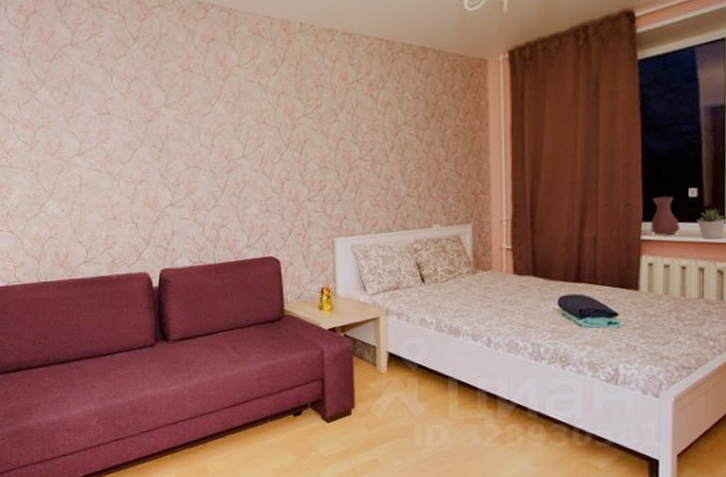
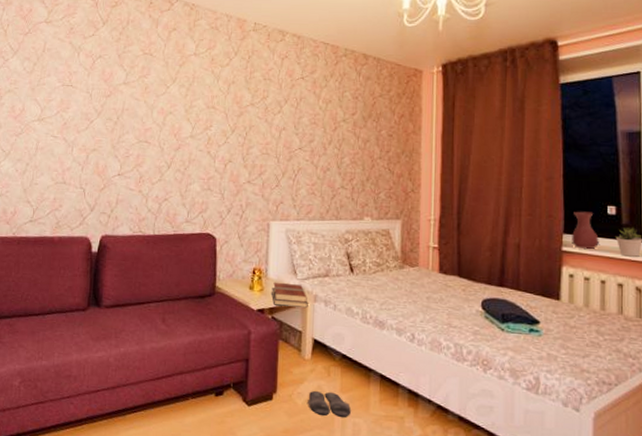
books: none [342,299,381,323] -> present [271,282,308,308]
slippers: none [386,402,430,425] -> present [308,390,351,417]

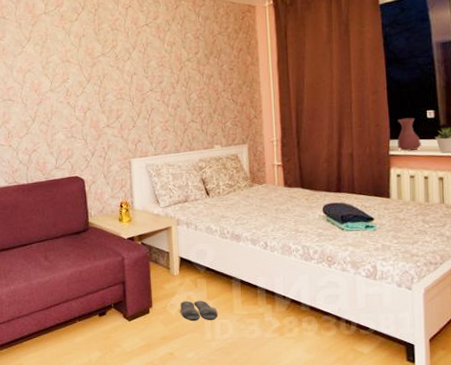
books: present [271,282,308,308] -> none [139,212,172,232]

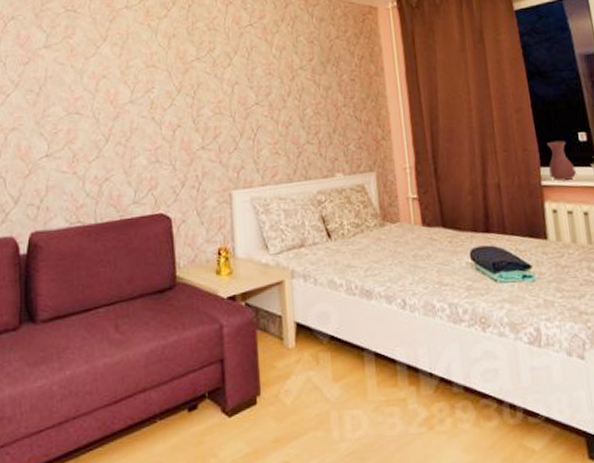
slippers: present [180,300,218,321] -> none [297,382,347,413]

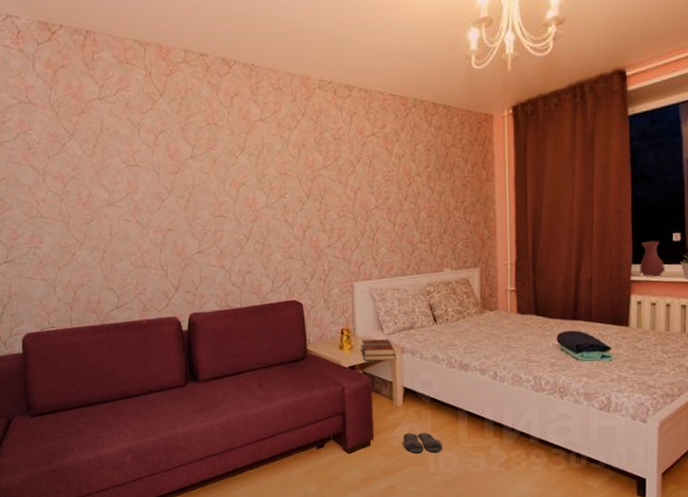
books: none [242,261,286,289] -> present [361,339,397,361]
slippers: none [297,382,347,413] -> present [403,432,442,453]

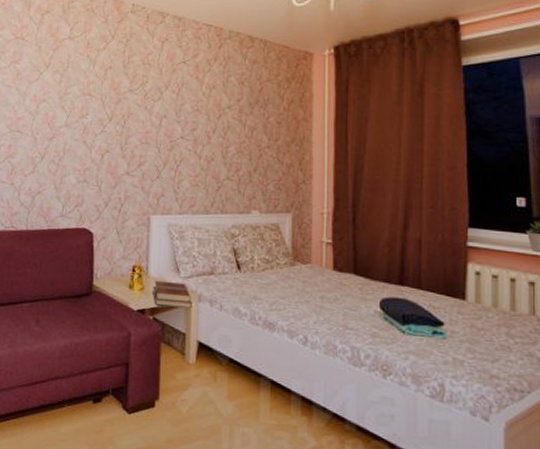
slippers: present [403,432,442,453] -> none [192,397,239,426]
vase: present [640,240,665,276] -> none [478,203,508,244]

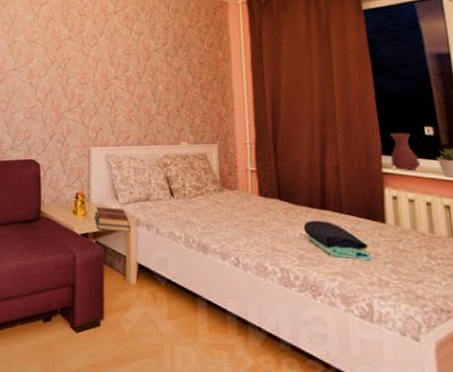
vase: none [478,203,508,244] -> present [390,132,420,170]

